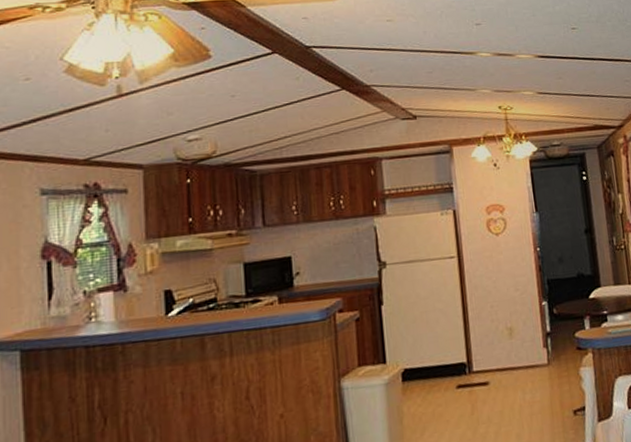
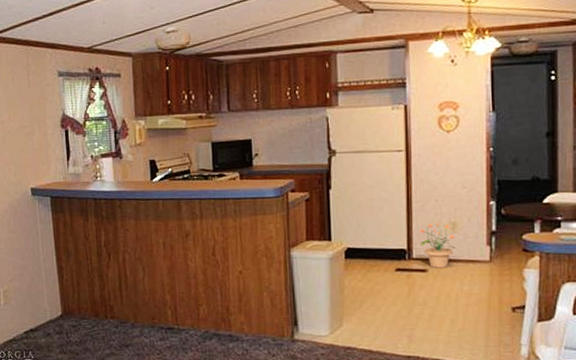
potted plant: none [477,329,514,379] -> present [419,222,455,268]

